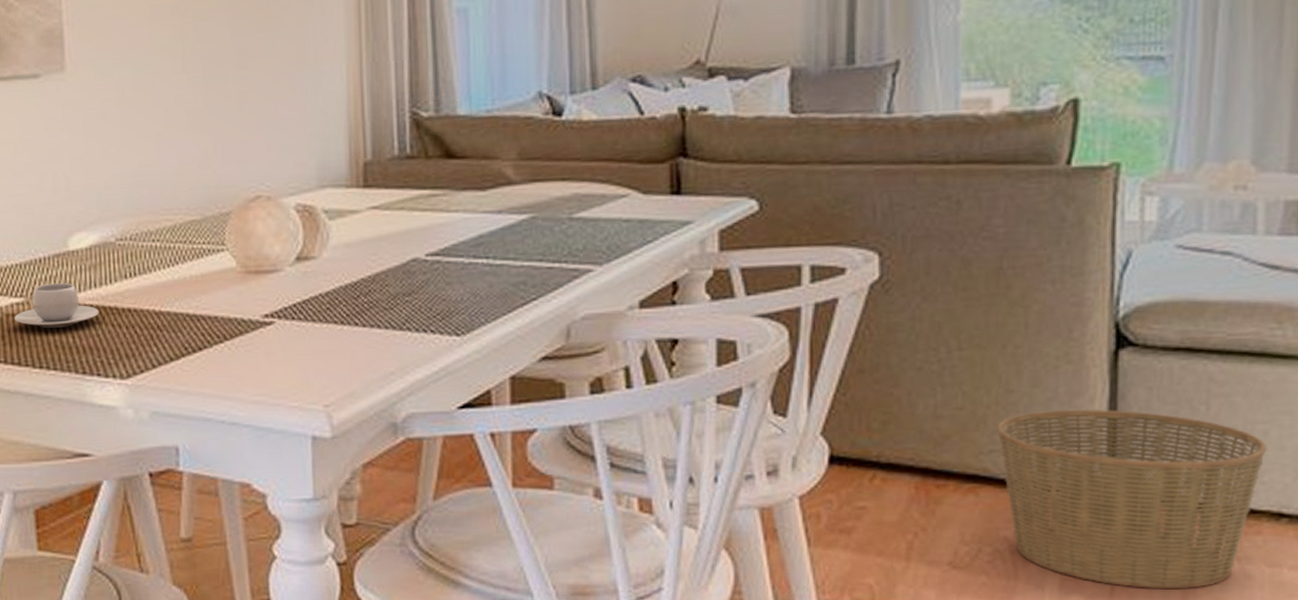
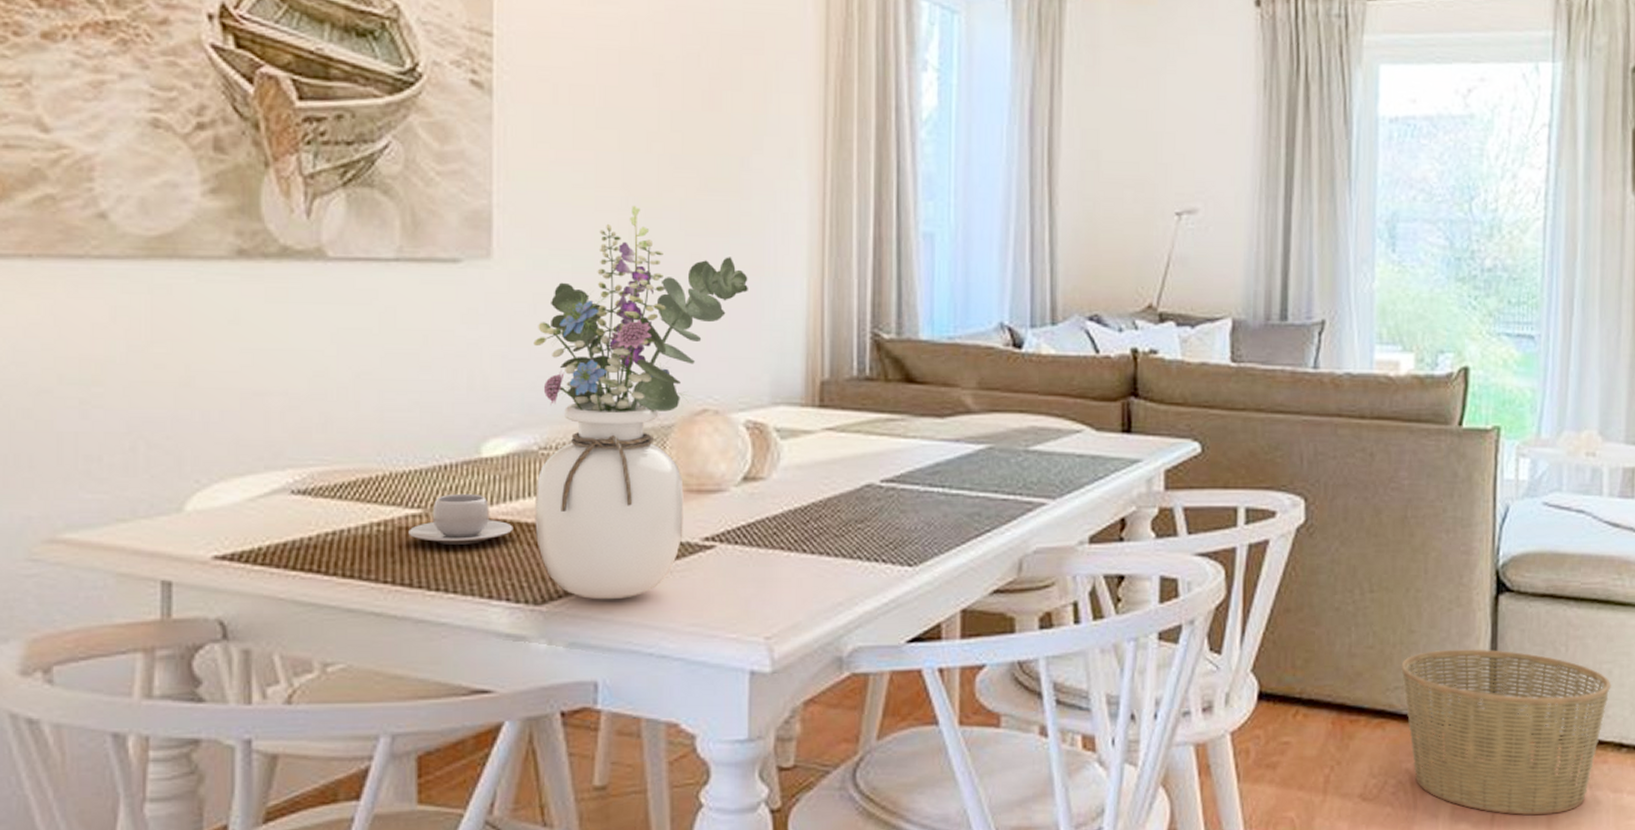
bouquet: none [105,10,291,374] -> present [533,205,748,600]

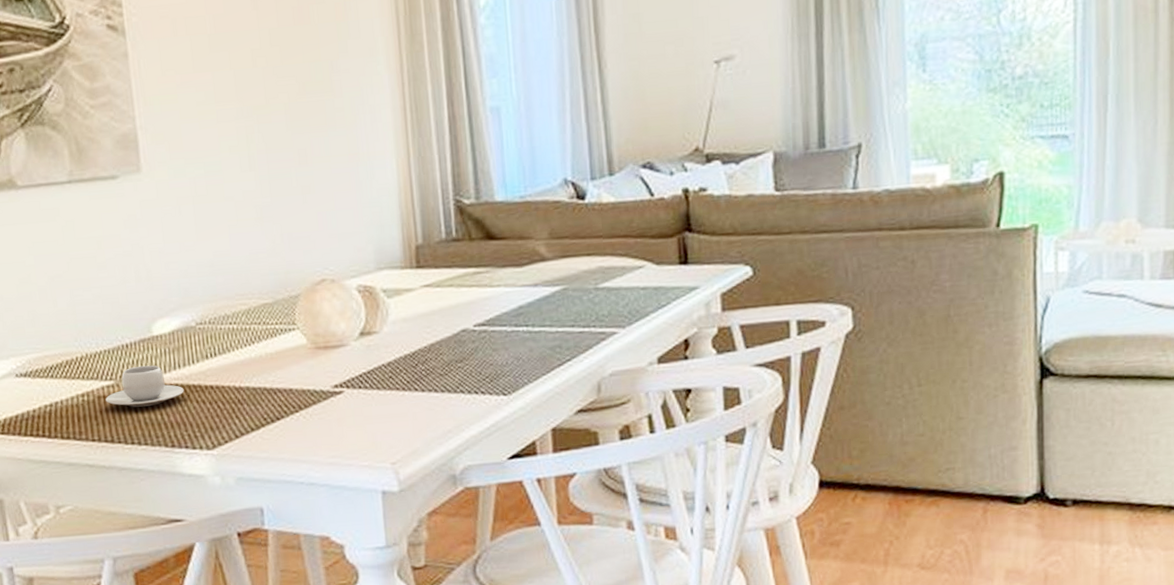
bouquet: present [533,205,748,600] -> none [182,113,348,442]
basket: present [1401,649,1611,815] -> none [951,429,1159,575]

